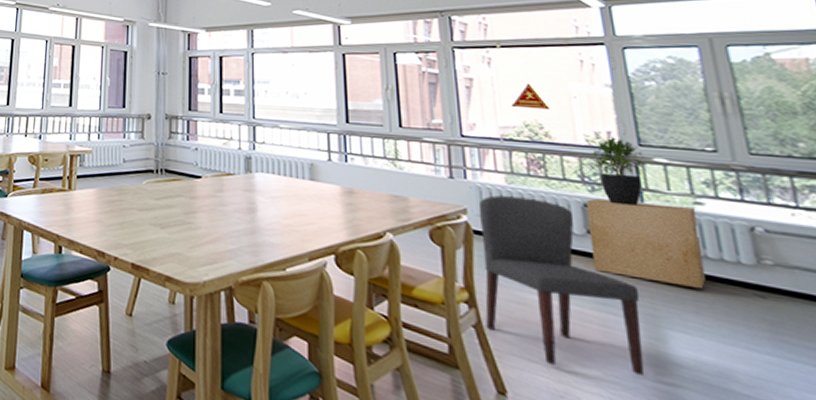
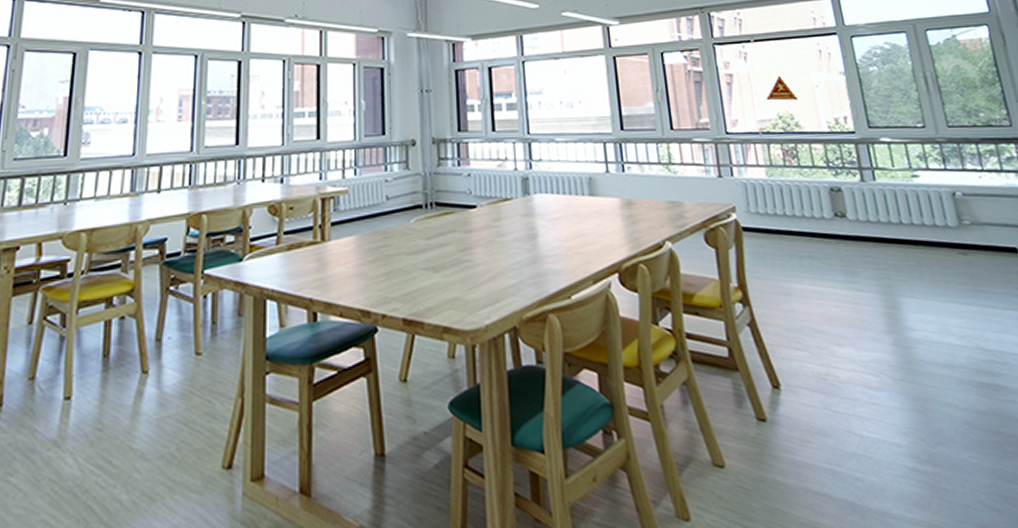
chair: present [480,195,645,375] -> none [746,188,887,349]
cardboard box: present [586,198,706,288] -> none [832,180,925,255]
potted plant: present [590,137,647,206] -> none [832,121,876,185]

